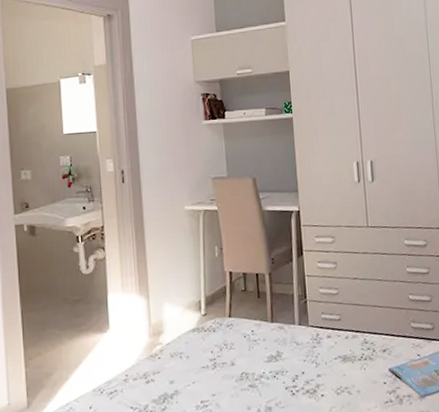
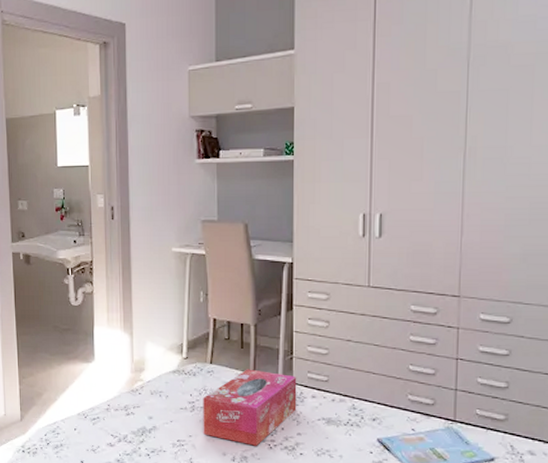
tissue box: none [224,317,315,395] -> present [203,369,297,446]

